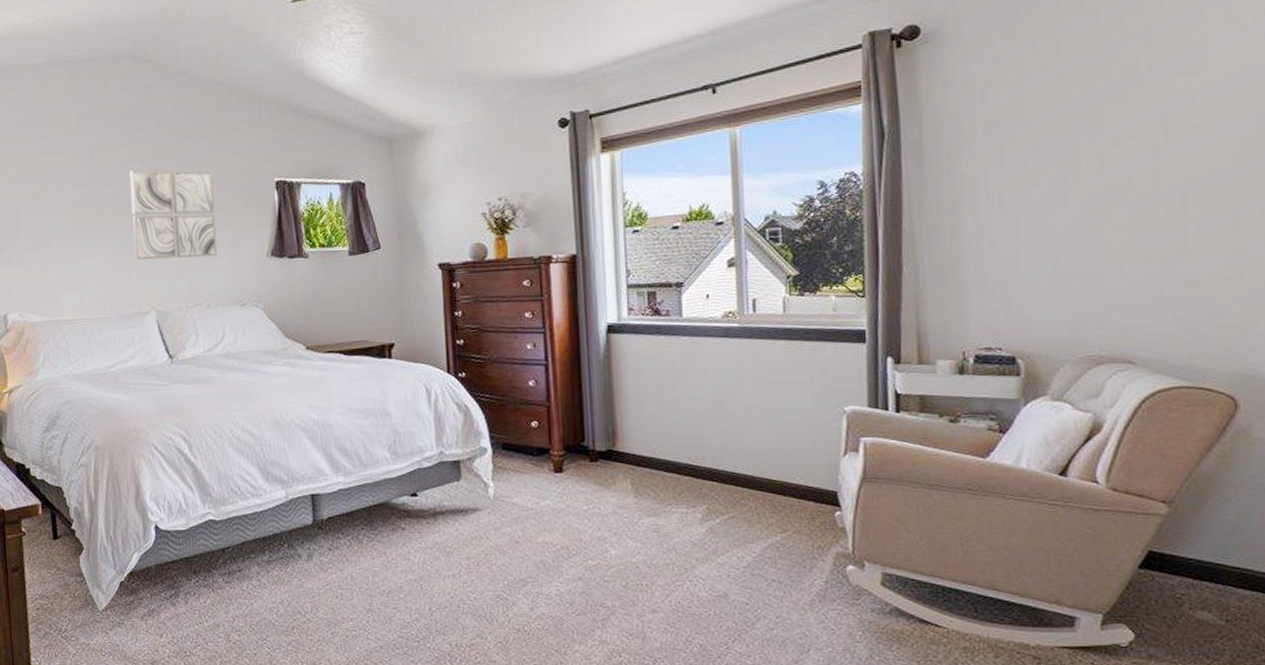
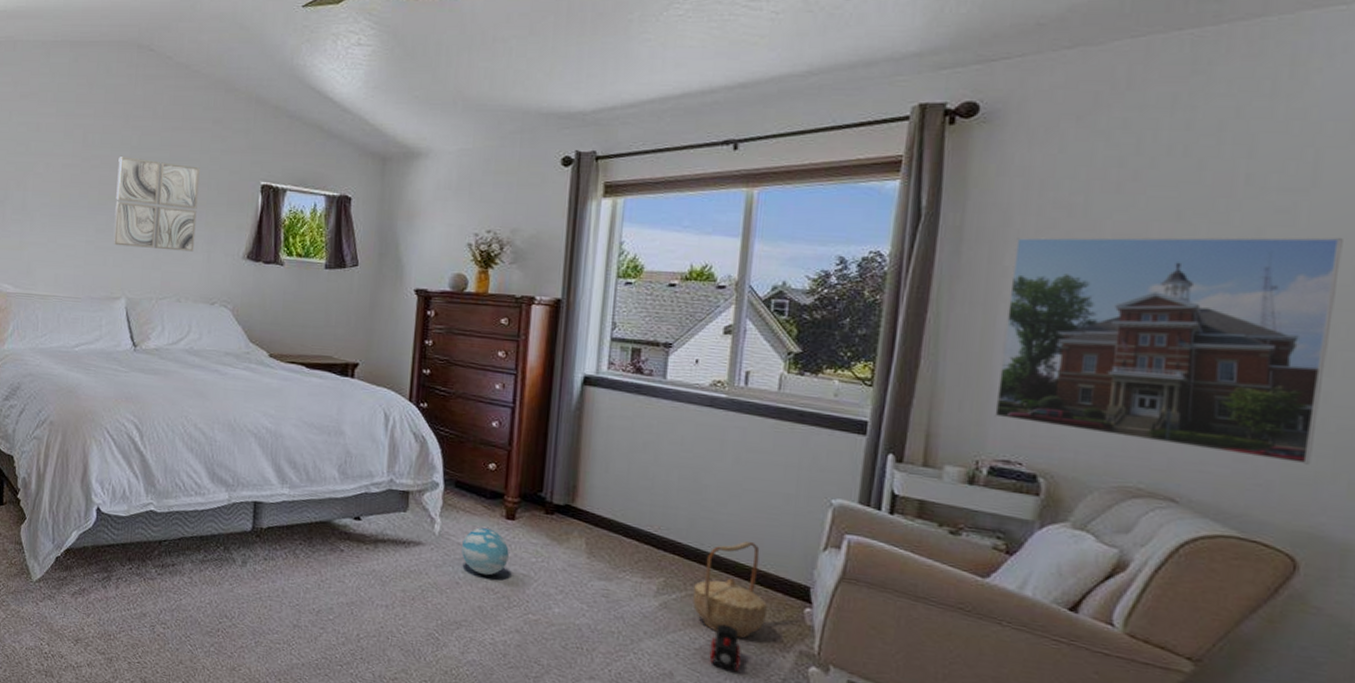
decorative ball: none [516,484,562,530] -> present [461,528,509,576]
basket: none [735,458,802,550] -> present [693,541,767,639]
toy train: none [756,539,787,582] -> present [709,624,742,672]
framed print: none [968,110,1236,314] -> present [994,237,1343,465]

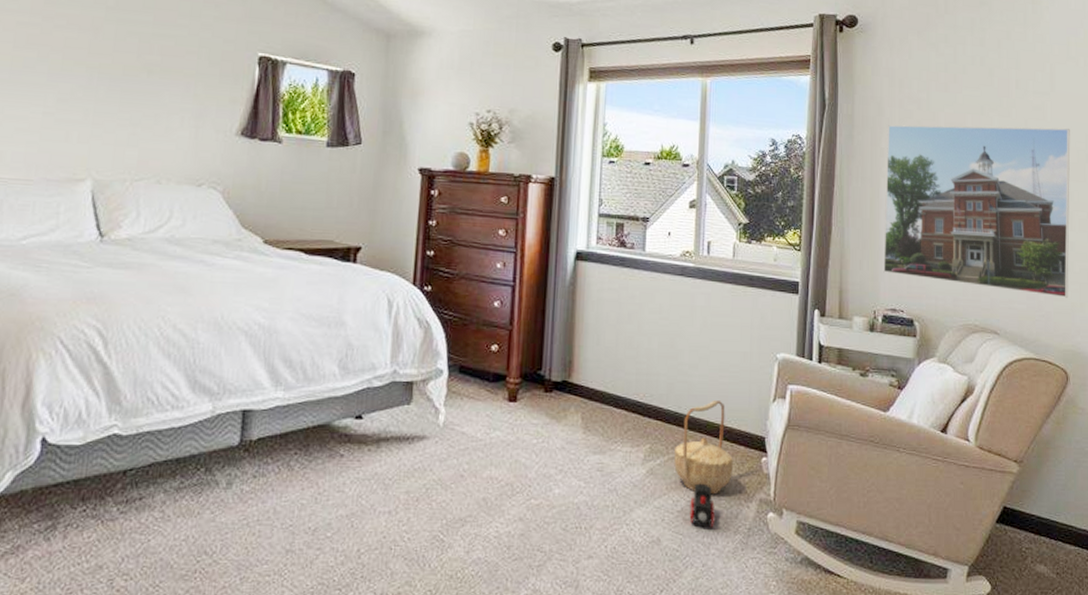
wall art: present [113,157,200,252] -> none [78,17,189,127]
decorative ball: present [461,528,509,576] -> none [465,413,512,464]

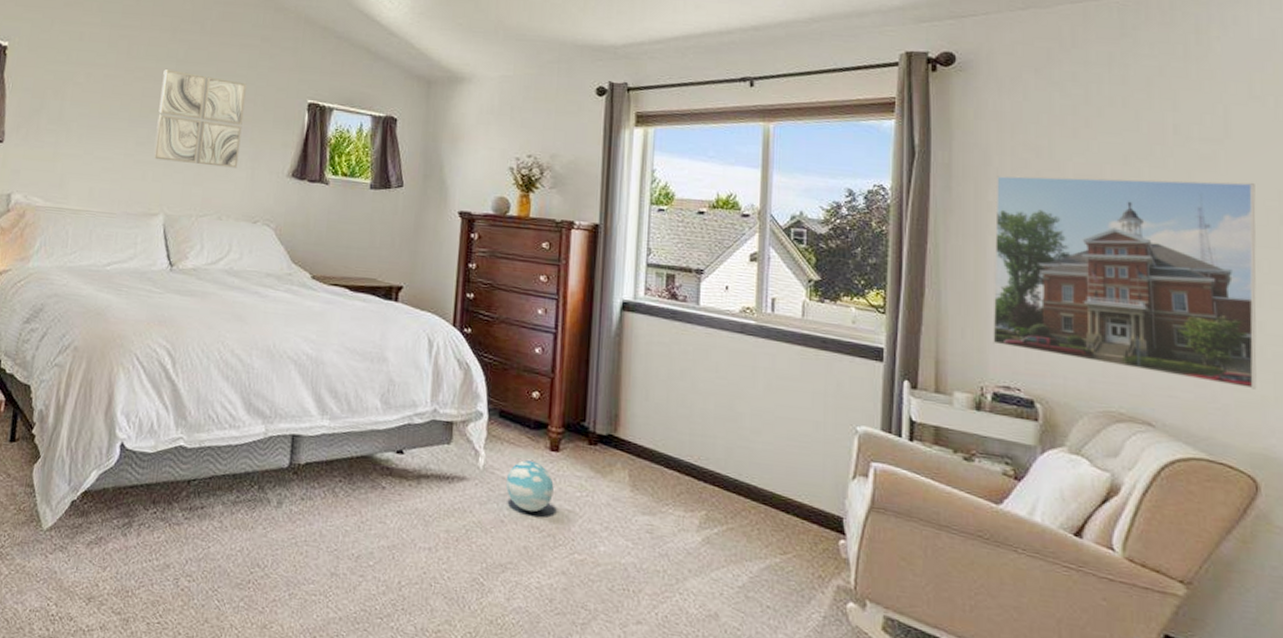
wall art: none [78,17,189,127] -> present [153,69,247,168]
decorative ball: none [465,413,512,464] -> present [505,460,554,513]
basket: present [674,401,733,495] -> none [734,471,804,574]
toy train: present [689,483,716,528] -> none [752,559,784,610]

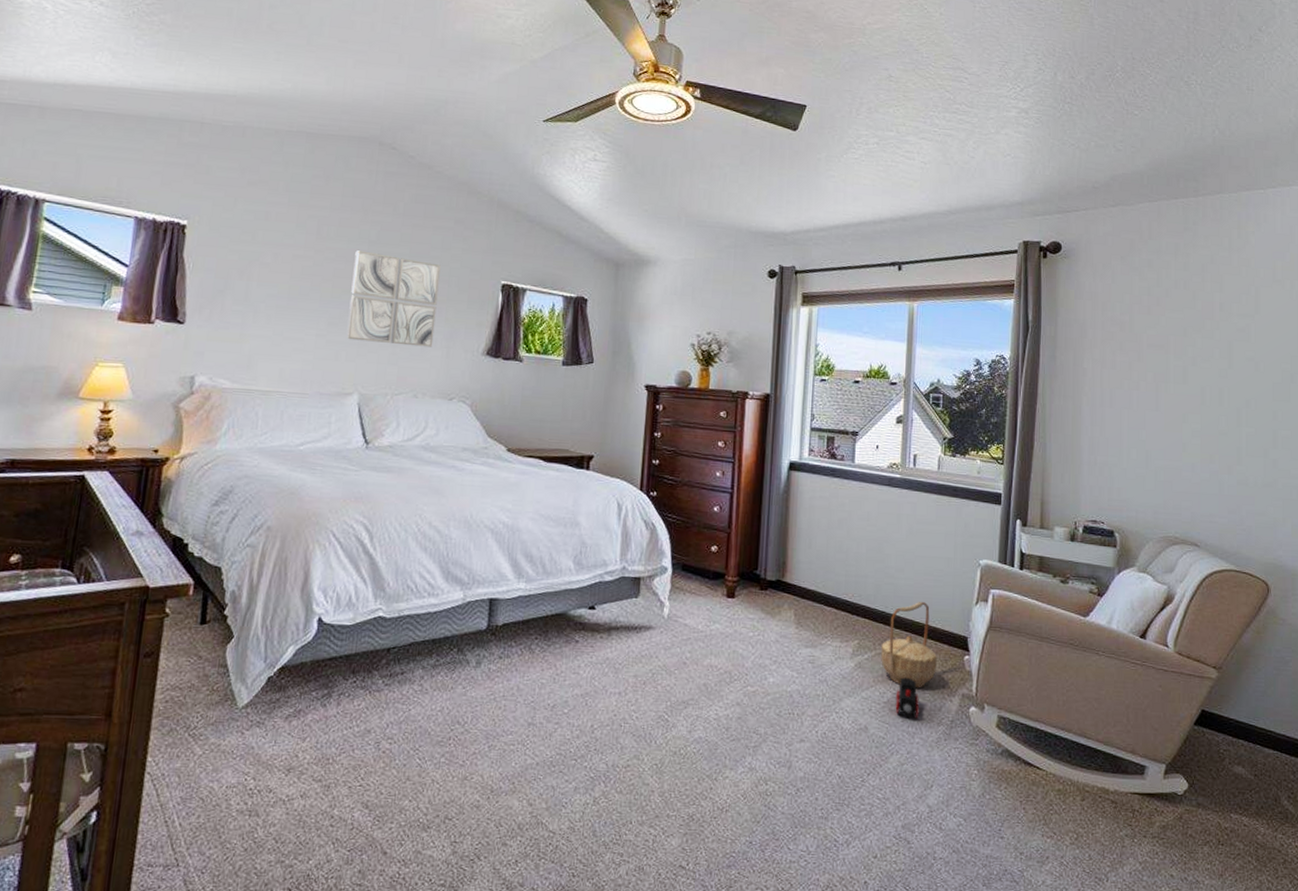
decorative ball: present [505,460,554,513] -> none [687,607,730,653]
basket: none [734,471,804,574] -> present [881,602,937,689]
toy train: none [752,559,784,610] -> present [895,677,920,719]
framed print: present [993,175,1257,390] -> none [1084,346,1275,513]

